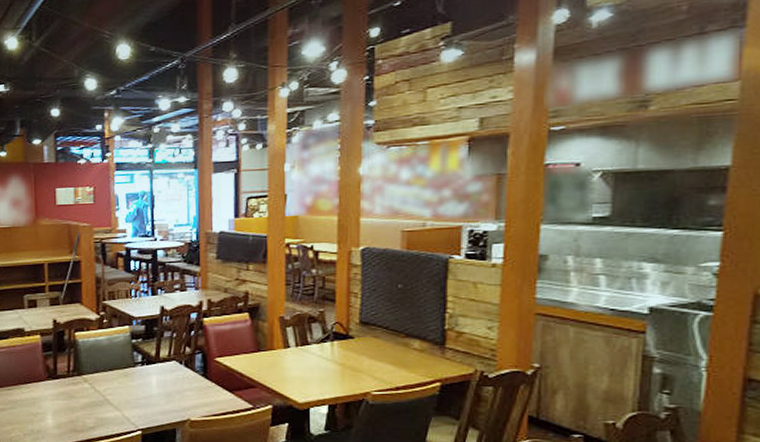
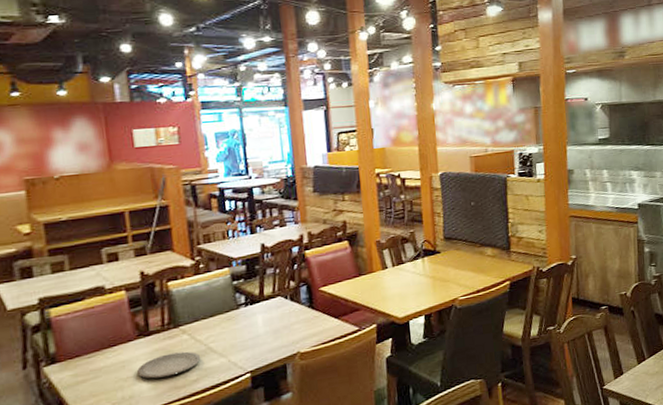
plate: none [45,398,99,419] -> present [137,351,201,379]

